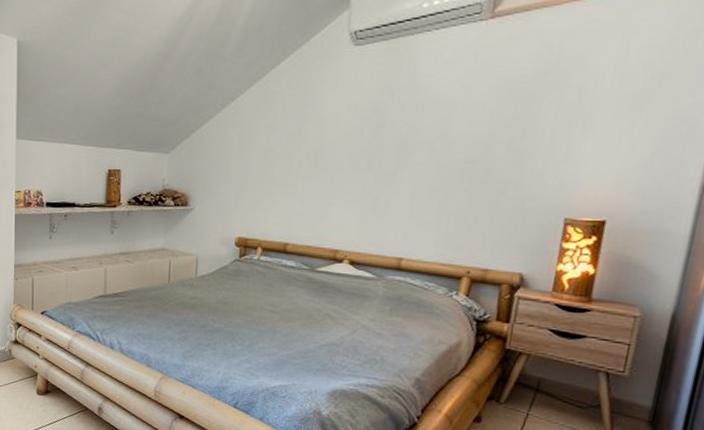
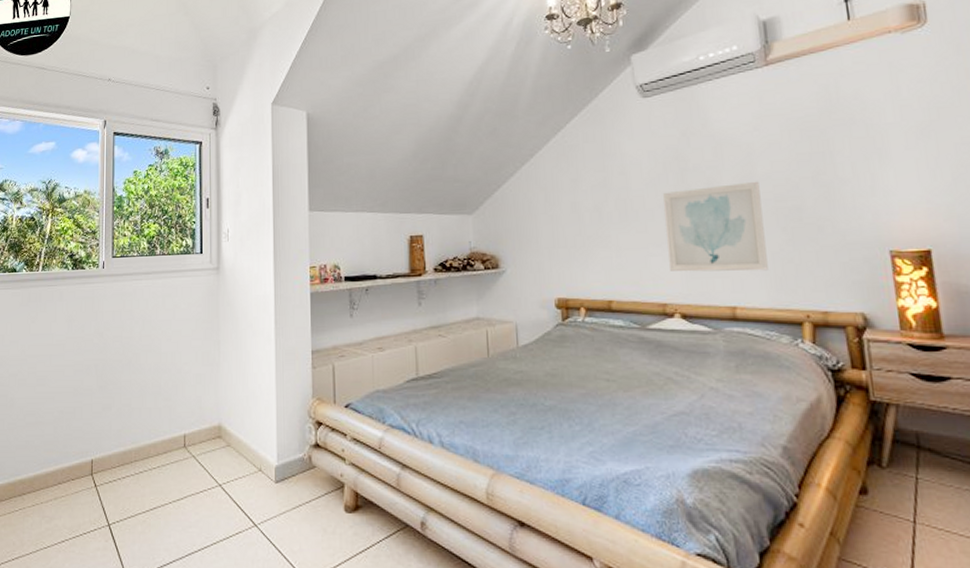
wall art: none [348,140,453,228] -> present [662,181,768,272]

